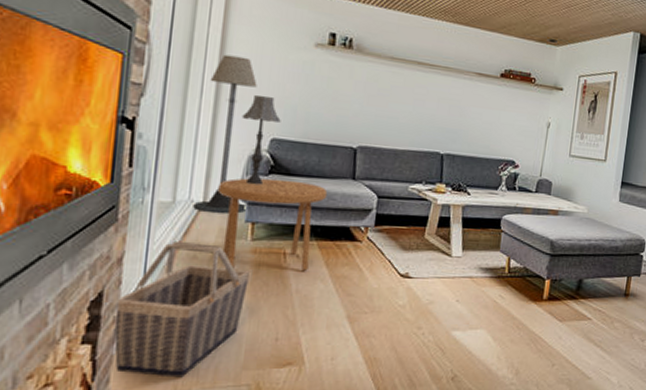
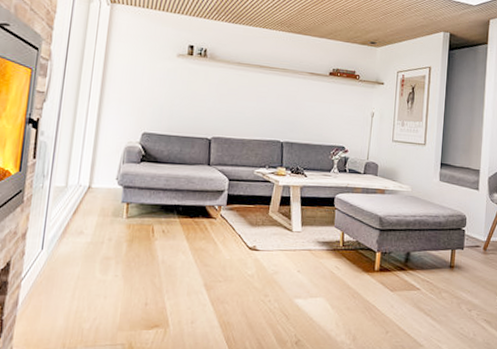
basket: present [113,242,251,378] -> none [17,220,126,337]
floor lamp: present [193,54,257,214] -> none [81,66,132,196]
side table: present [218,178,328,271] -> none [100,165,188,244]
table lamp: present [241,94,281,186] -> none [119,97,150,172]

